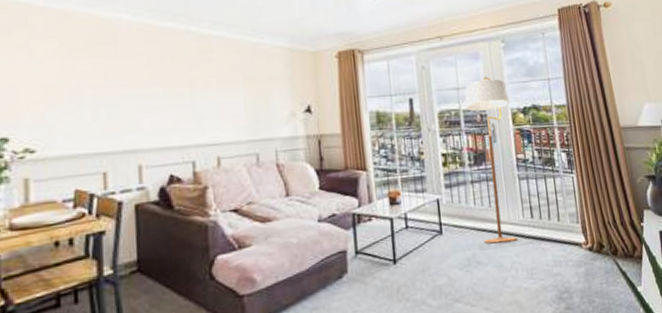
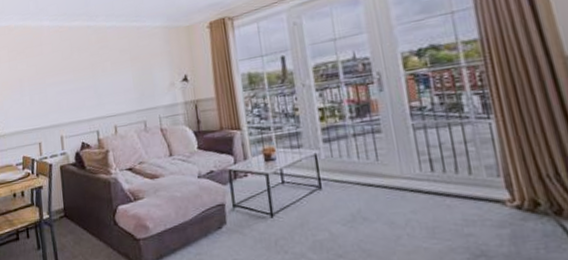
floor lamp: present [465,77,518,244] -> none [343,22,414,200]

